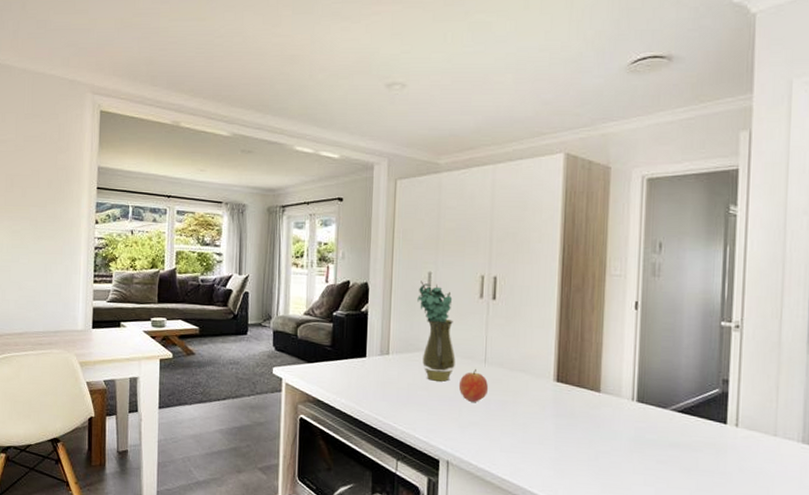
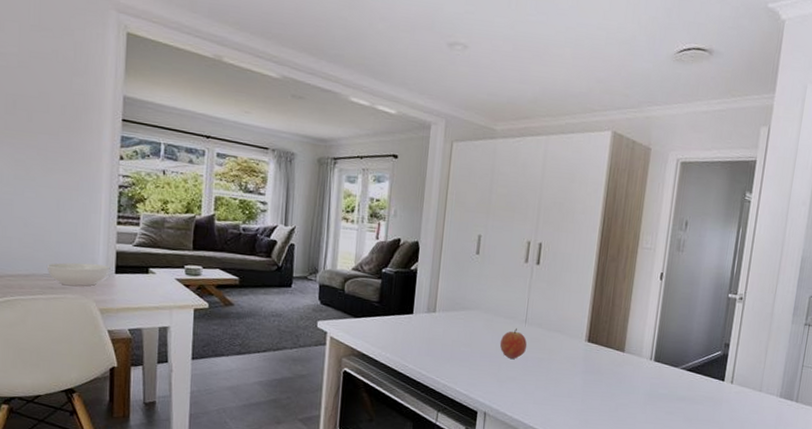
bowl: none [36,320,88,342] -> present [46,262,111,287]
vase: present [417,281,456,382] -> none [466,243,500,339]

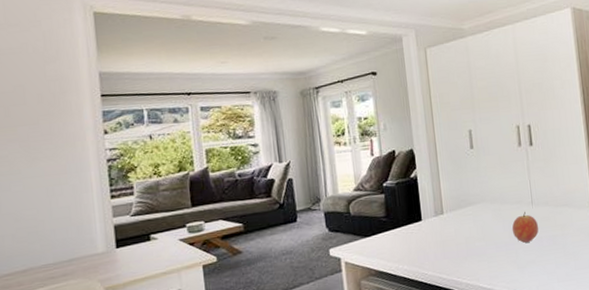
bowl: present [46,262,111,287] -> none [43,242,111,273]

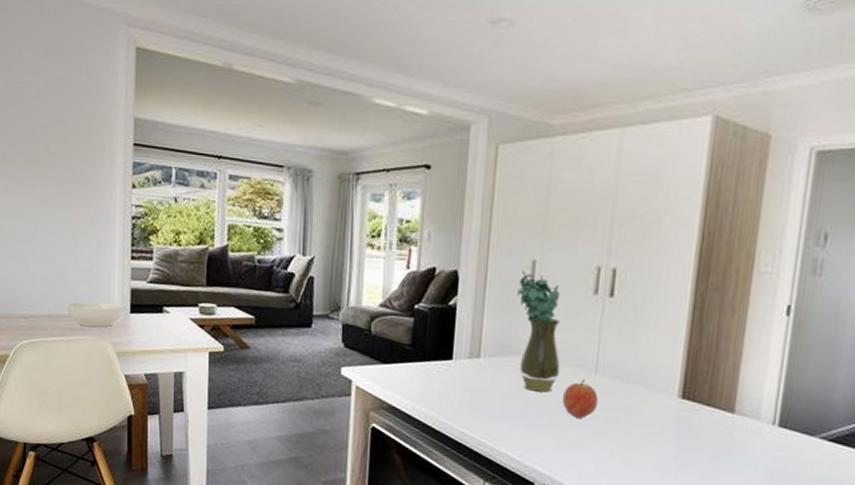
bowl: none [43,242,111,273] -> present [66,301,126,328]
vase: none [462,139,506,231] -> present [517,270,561,392]

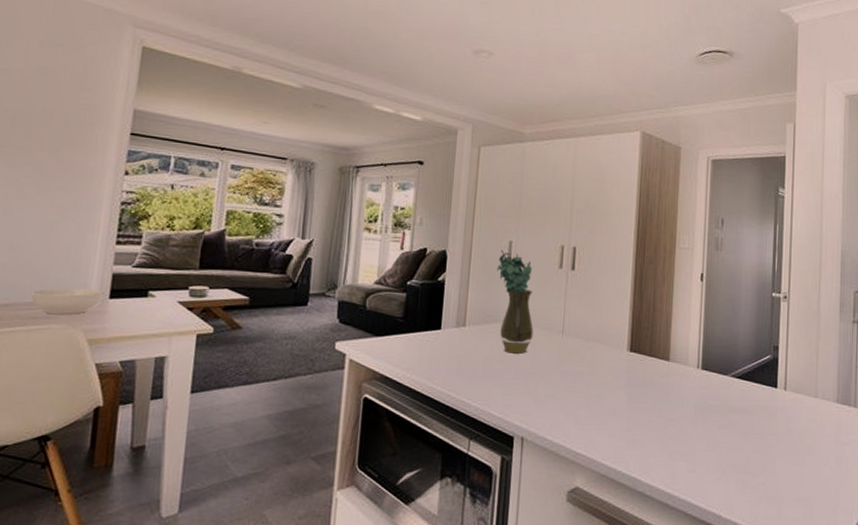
fruit: present [562,379,599,418] -> none [535,340,566,374]

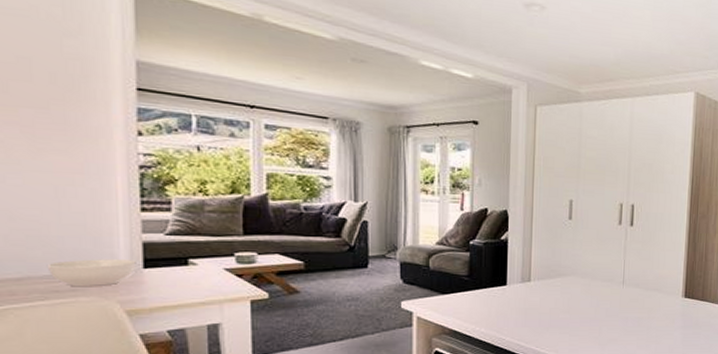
vase: present [497,250,534,354] -> none [559,208,596,304]

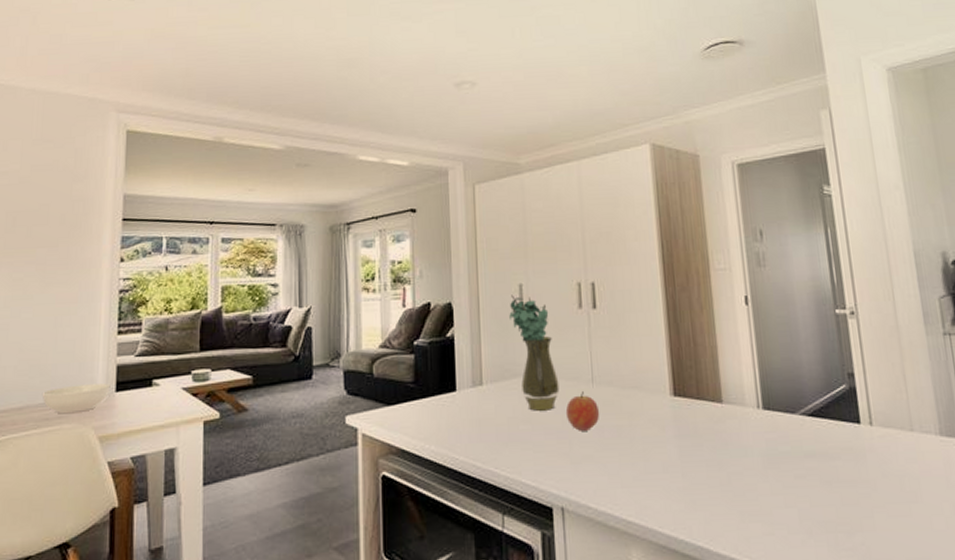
vase: none [559,208,596,304] -> present [509,295,560,411]
fruit: none [598,291,627,321] -> present [565,392,600,431]

